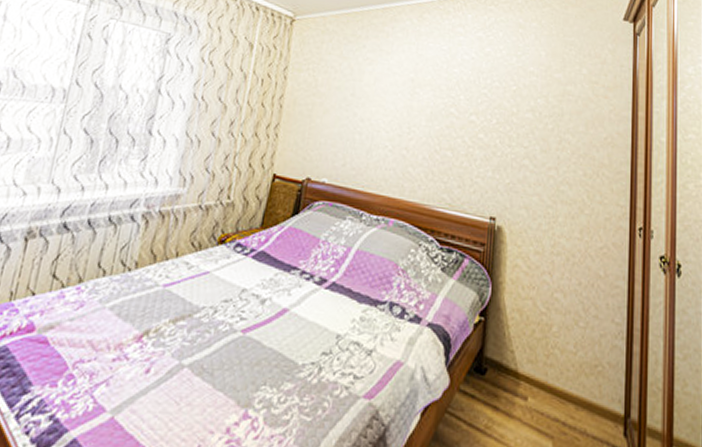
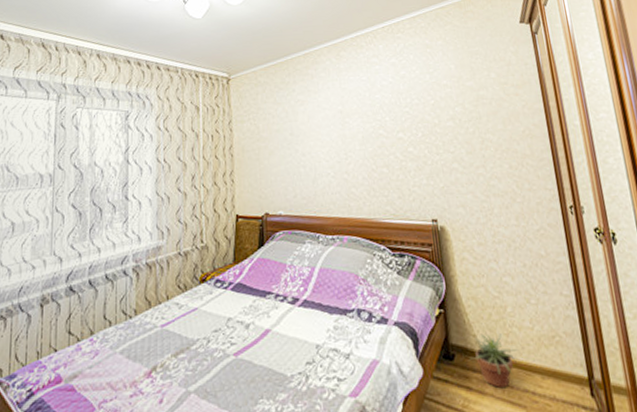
potted plant: none [503,350,557,414] -> present [470,334,519,389]

